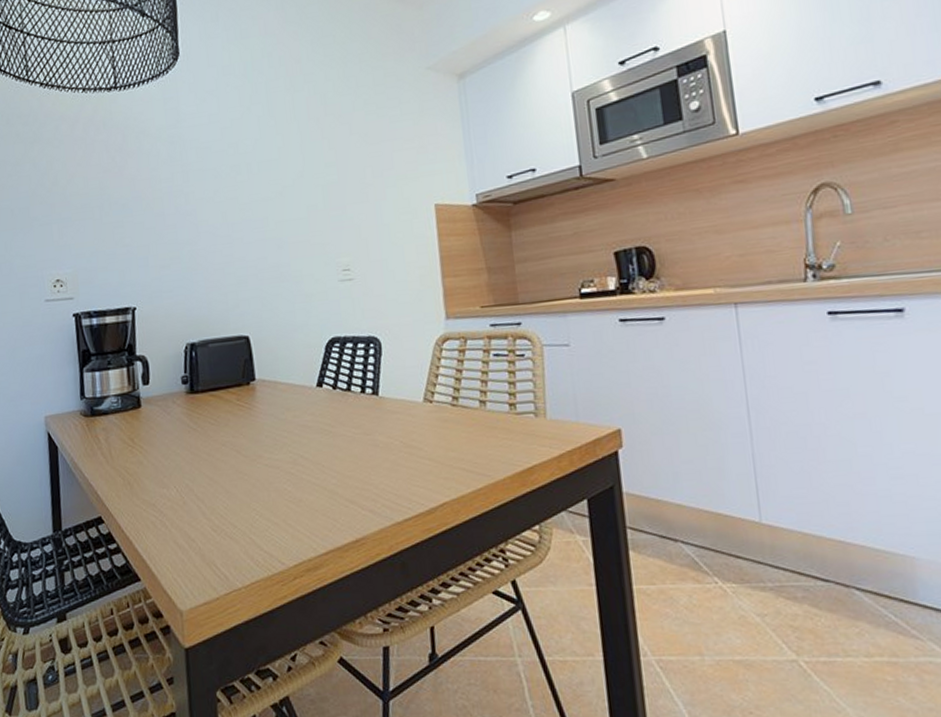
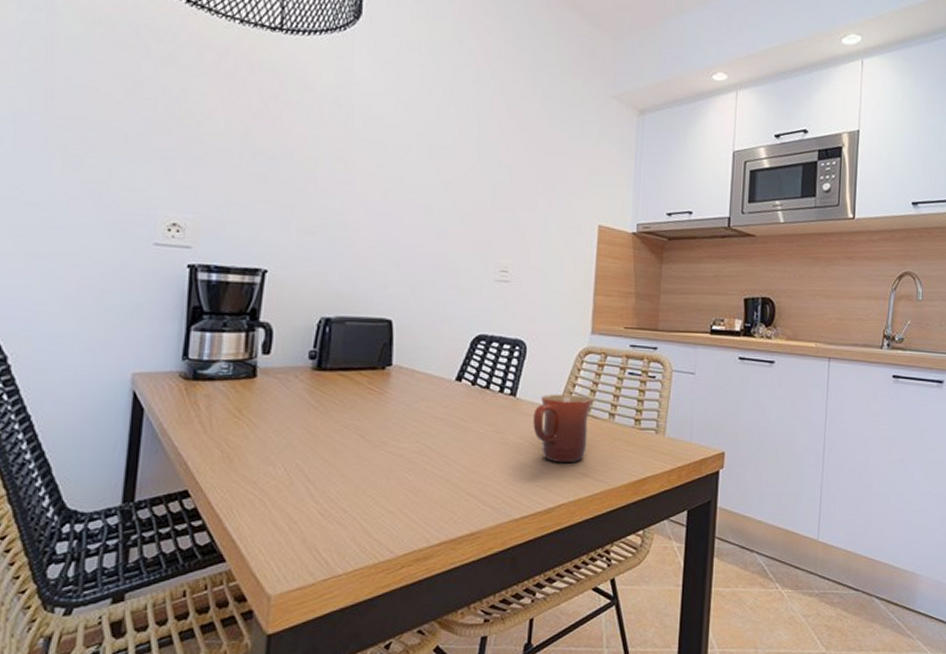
mug: none [399,385,461,460] -> present [533,394,593,463]

